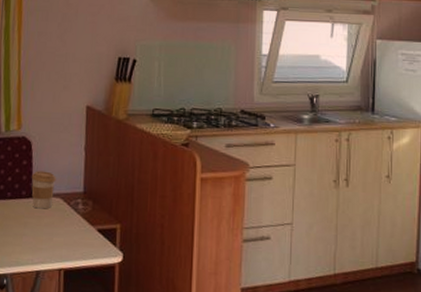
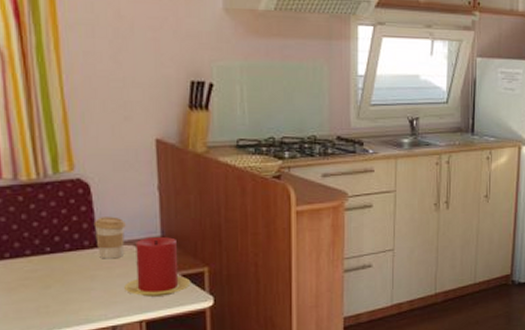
candle: none [49,192,105,248] -> present [124,236,191,297]

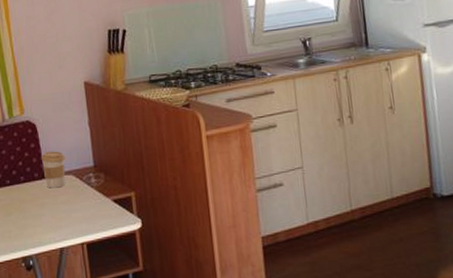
candle: present [124,236,191,297] -> none [67,166,121,221]

